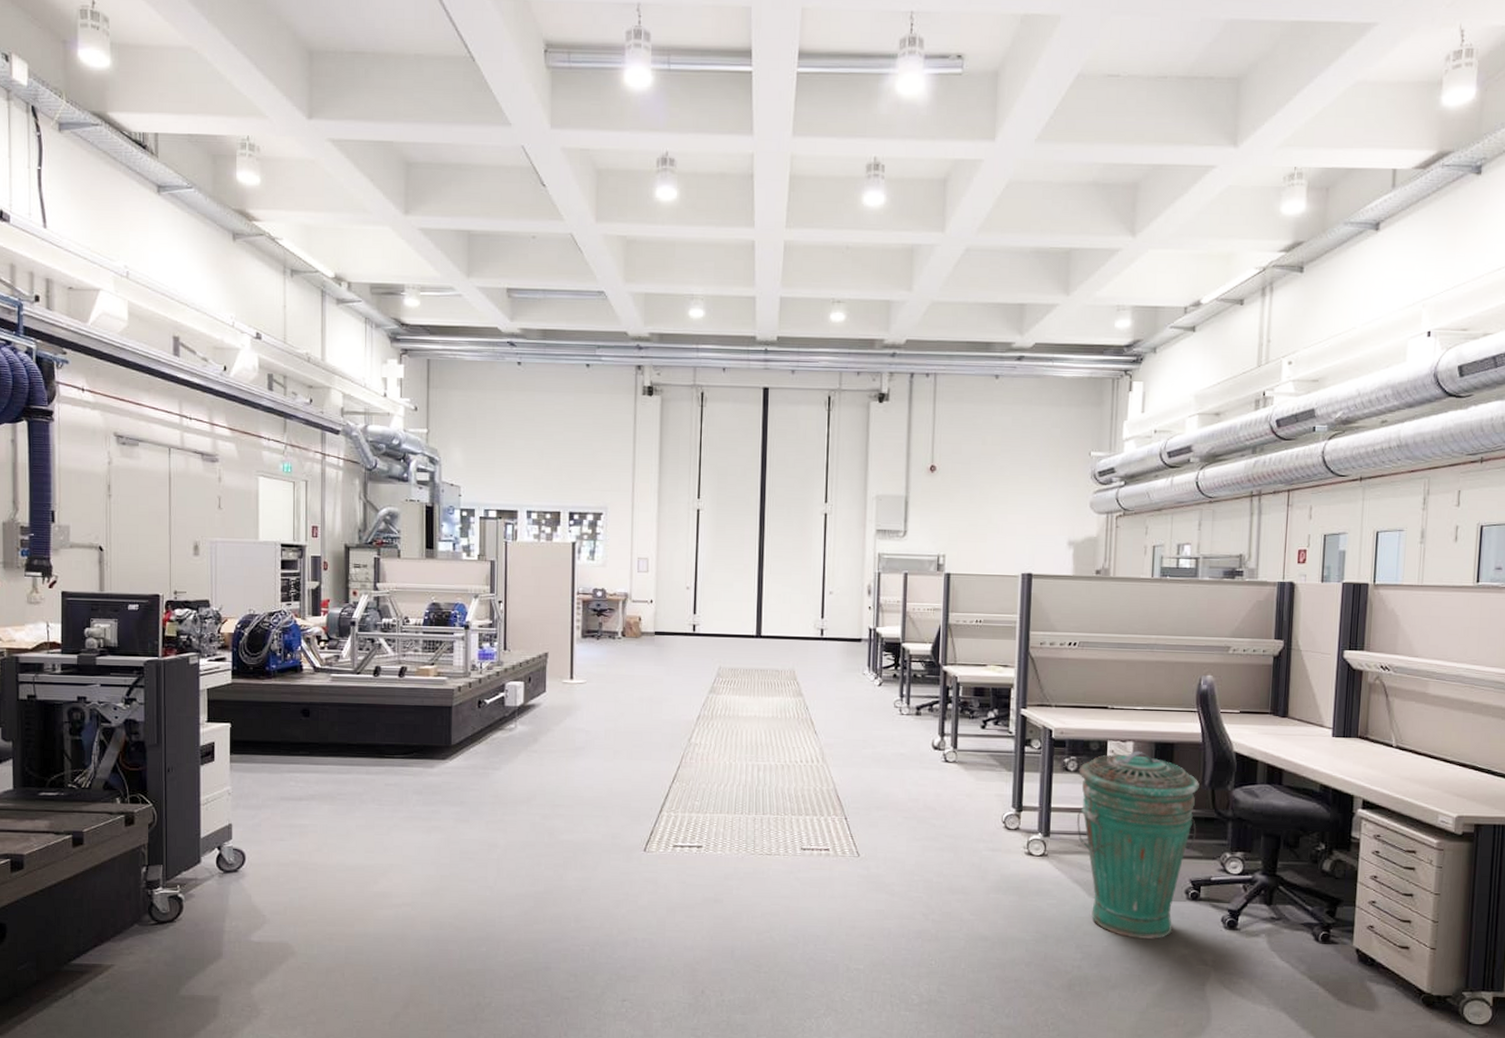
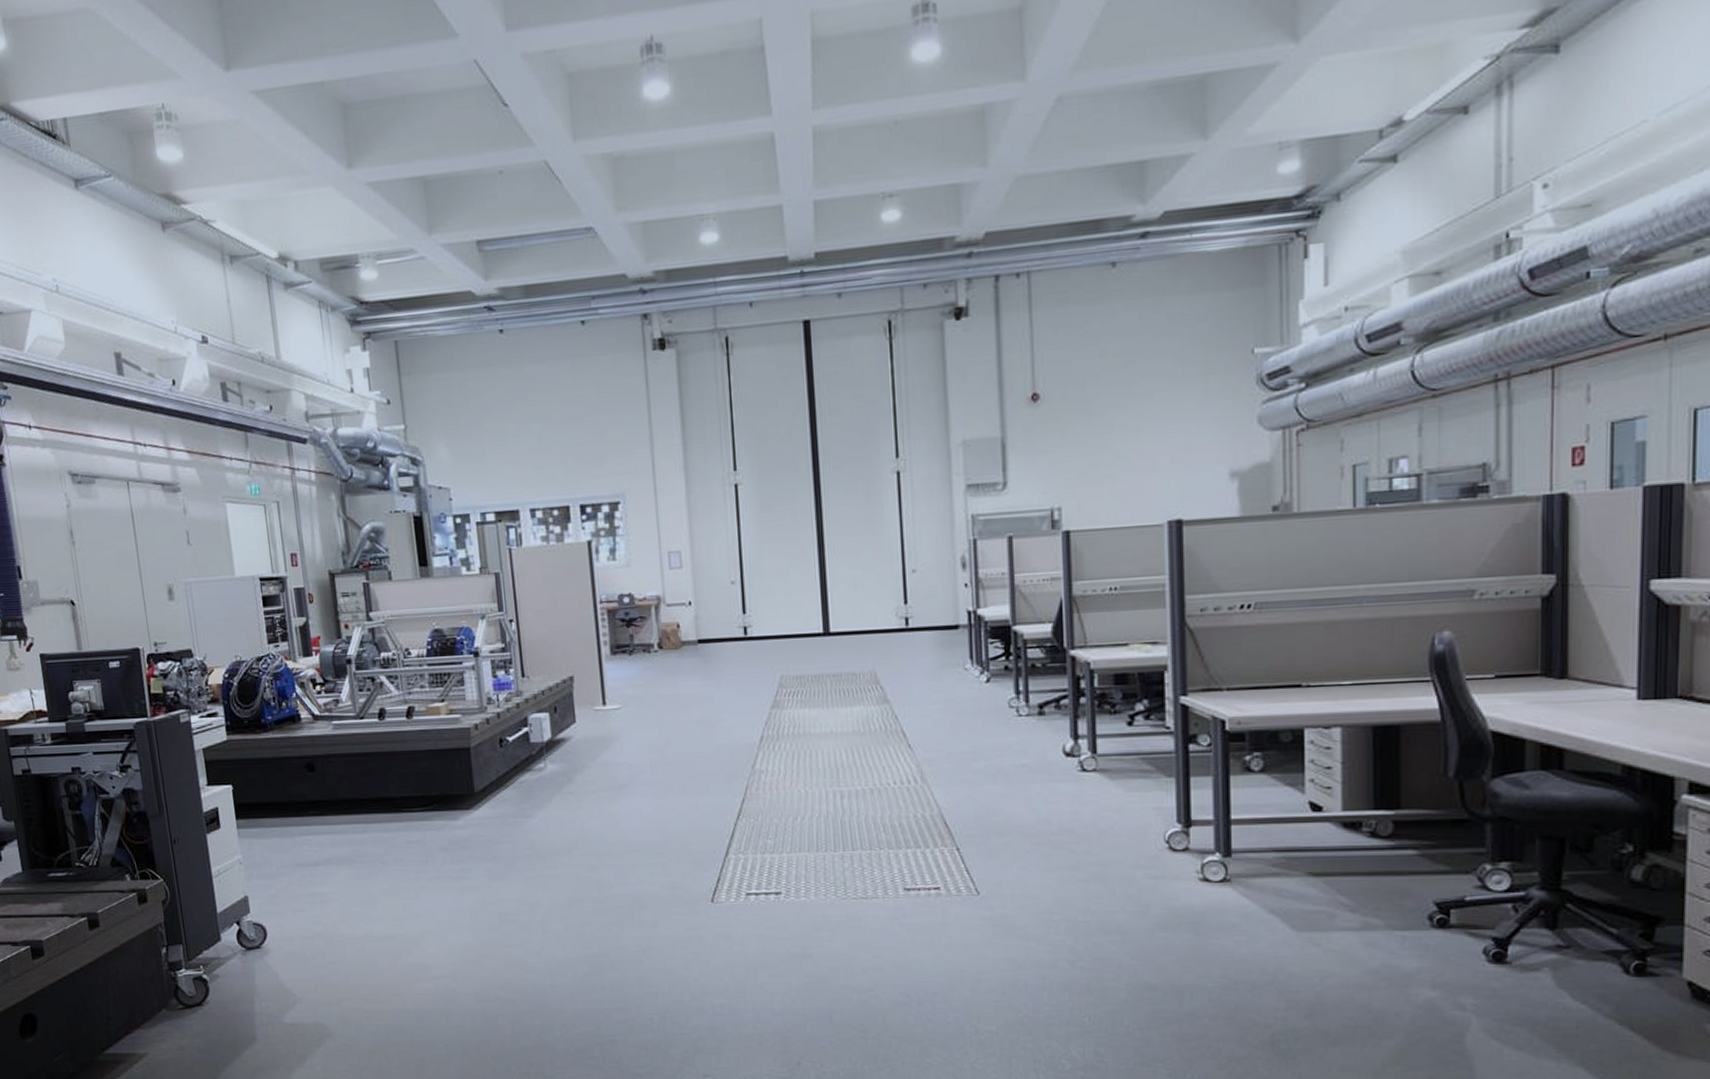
trash can: present [1076,751,1199,939] -> none [1266,738,1440,980]

